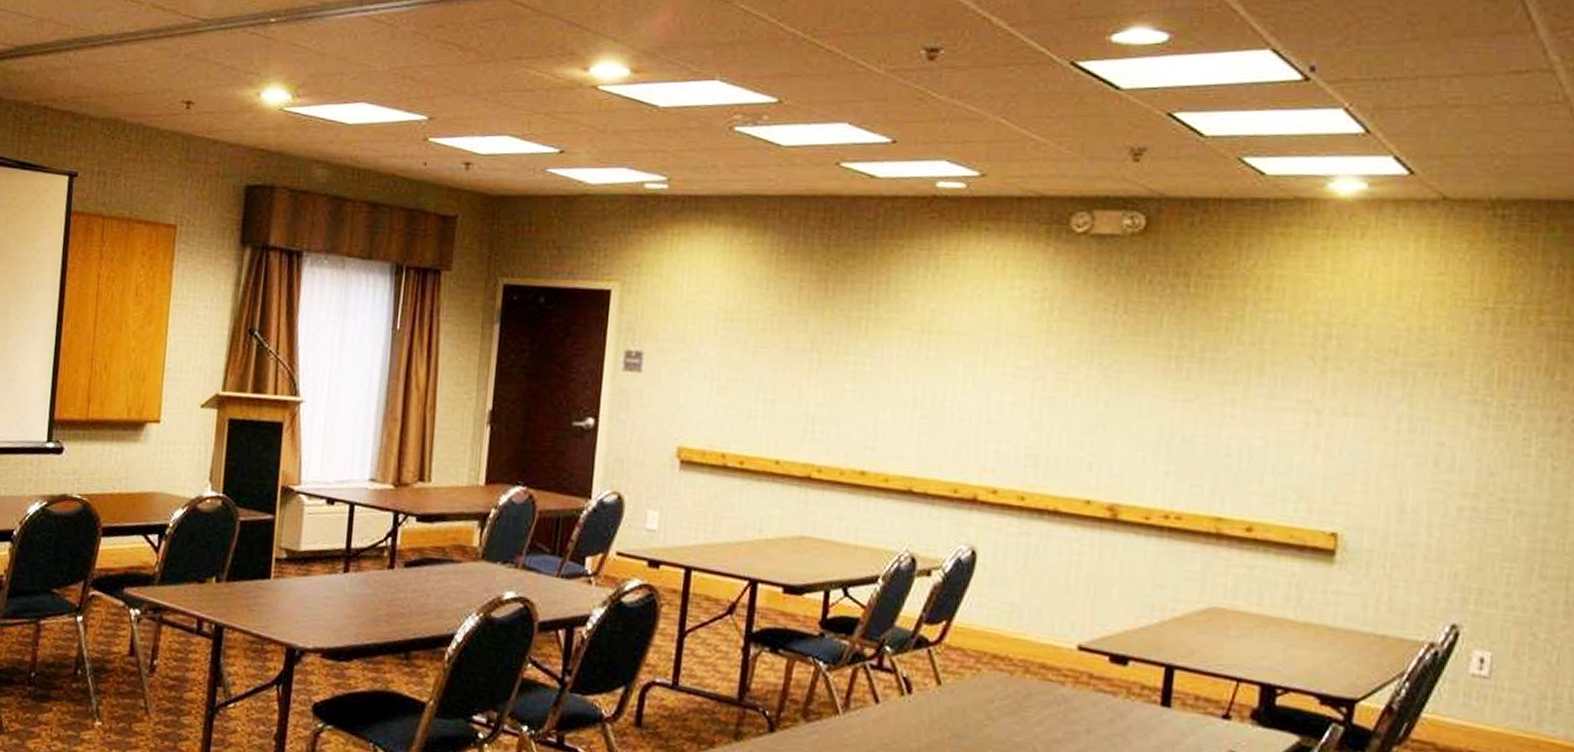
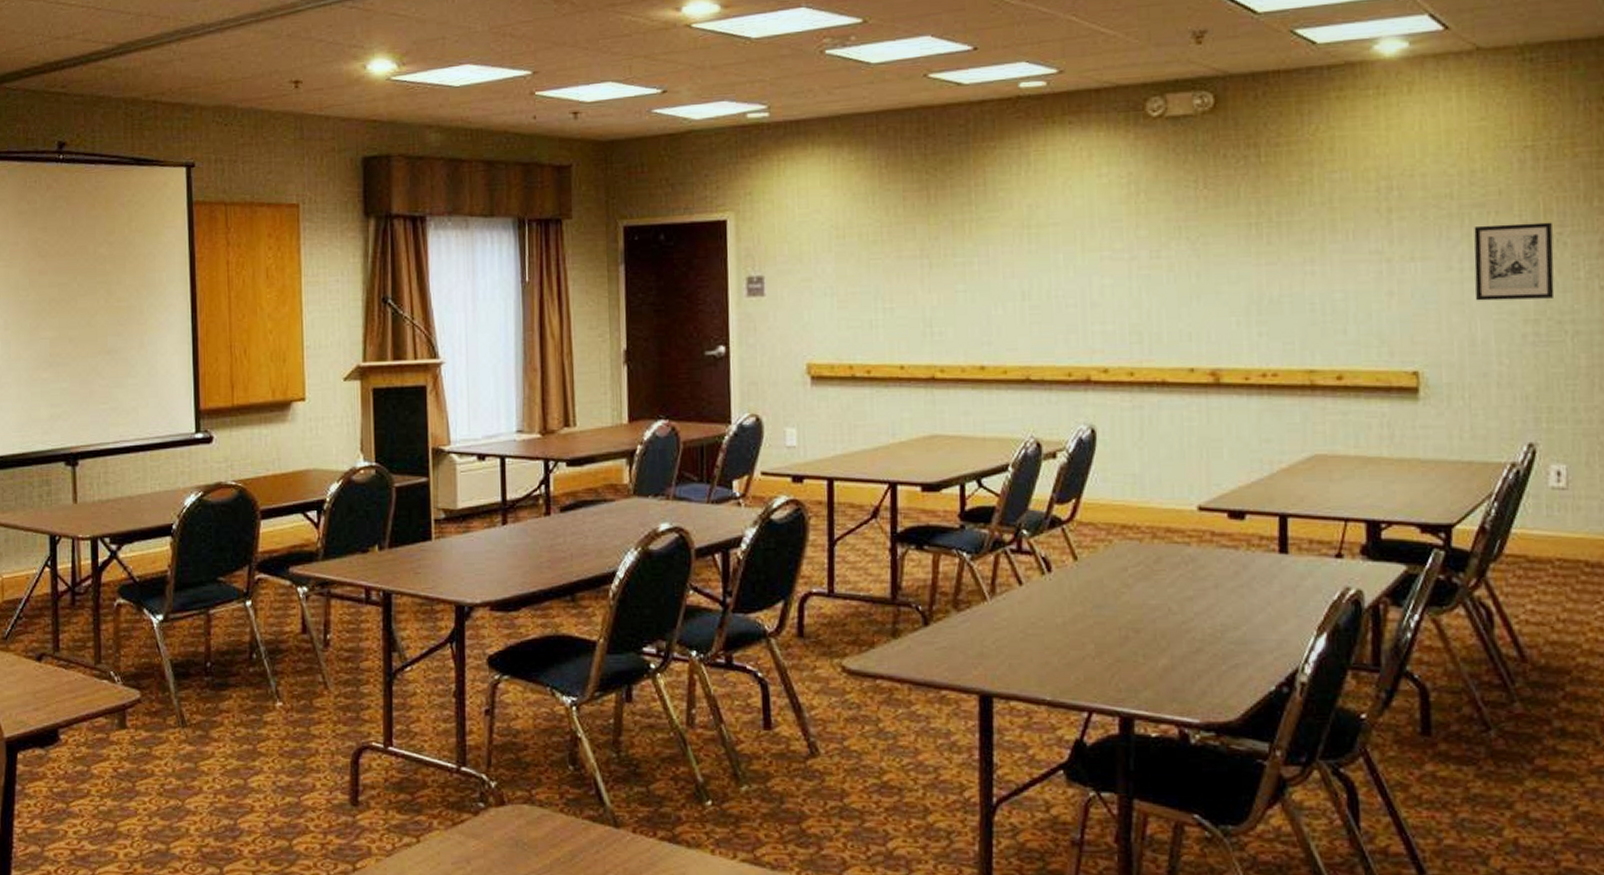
wall art: none [1409,387,1506,473] -> present [1474,222,1555,301]

